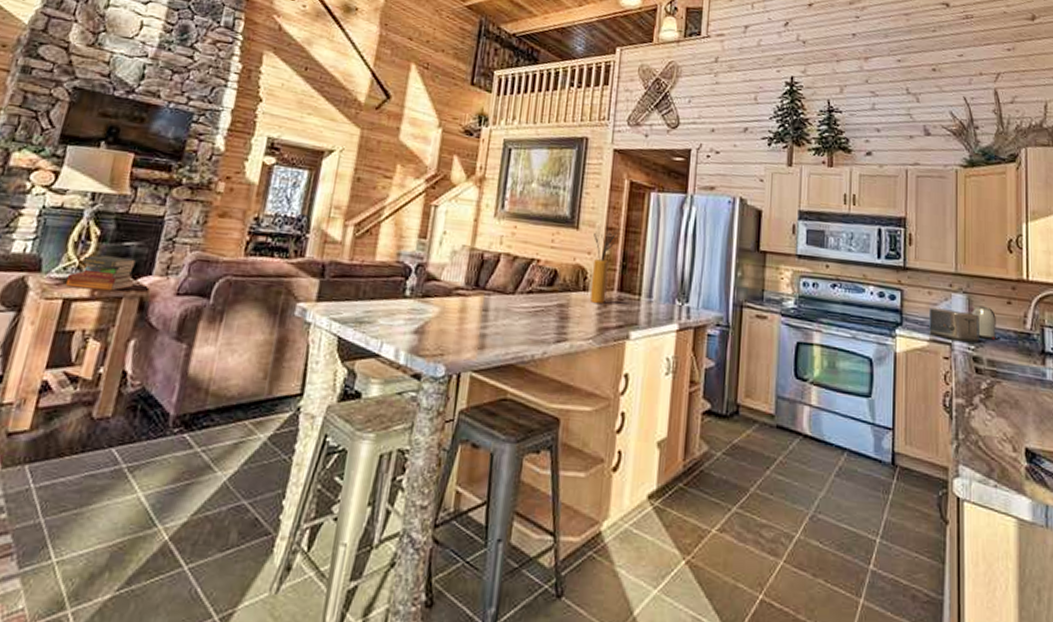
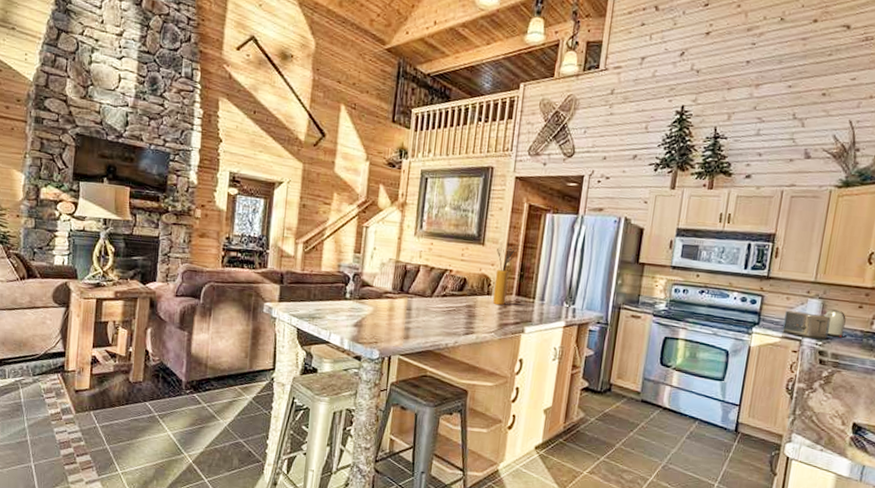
books: present [65,255,136,291] -> none [96,267,144,293]

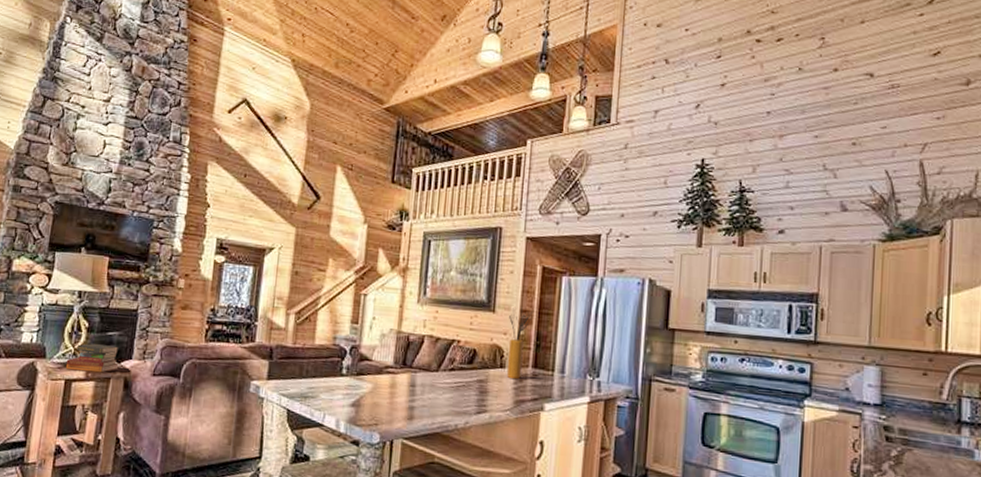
books: none [96,267,144,293] -> present [65,343,119,373]
toaster: present [782,310,831,340] -> none [839,379,892,413]
kettle: present [824,309,846,338] -> none [885,377,910,411]

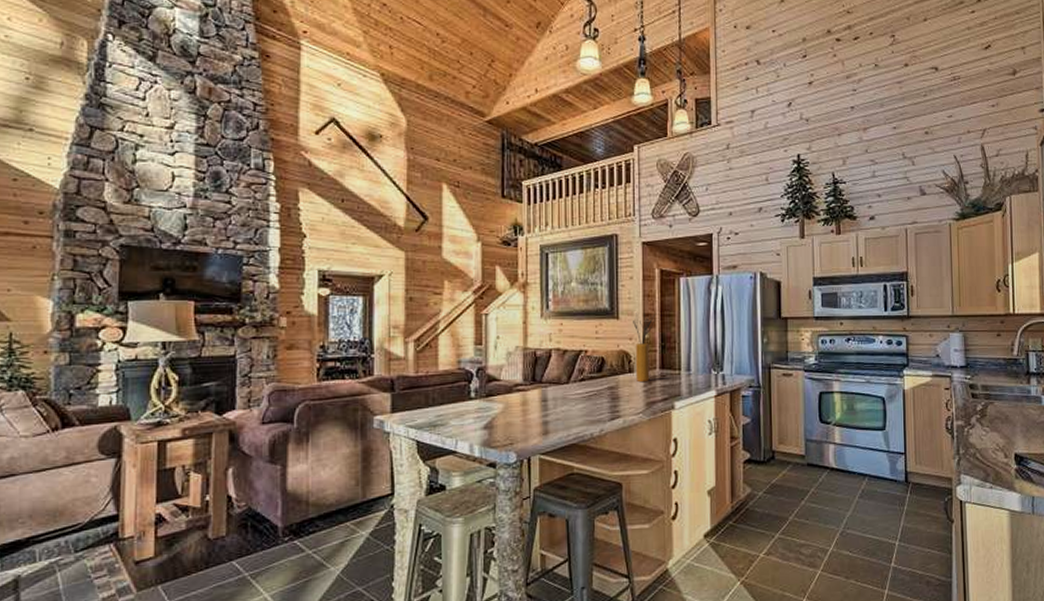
books: present [65,343,119,373] -> none [156,397,221,430]

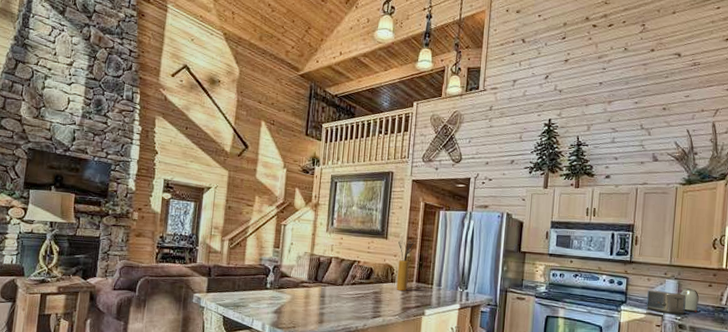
toaster: none [931,347,974,374] -> present [646,290,686,315]
kettle: none [968,340,988,369] -> present [681,288,699,313]

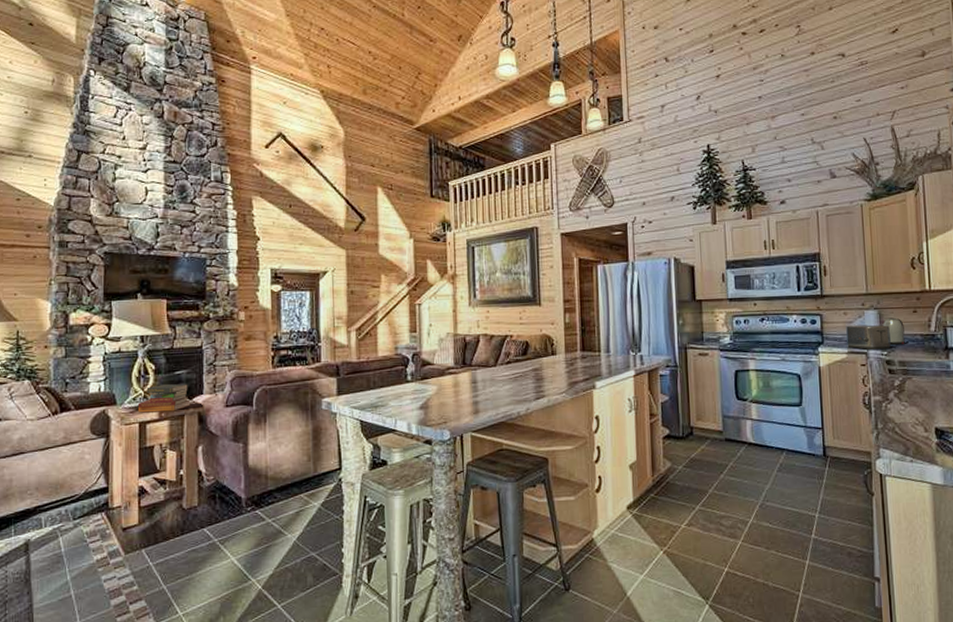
books: none [41,264,85,288] -> present [137,384,191,413]
vase: present [397,234,418,292] -> none [554,296,576,364]

